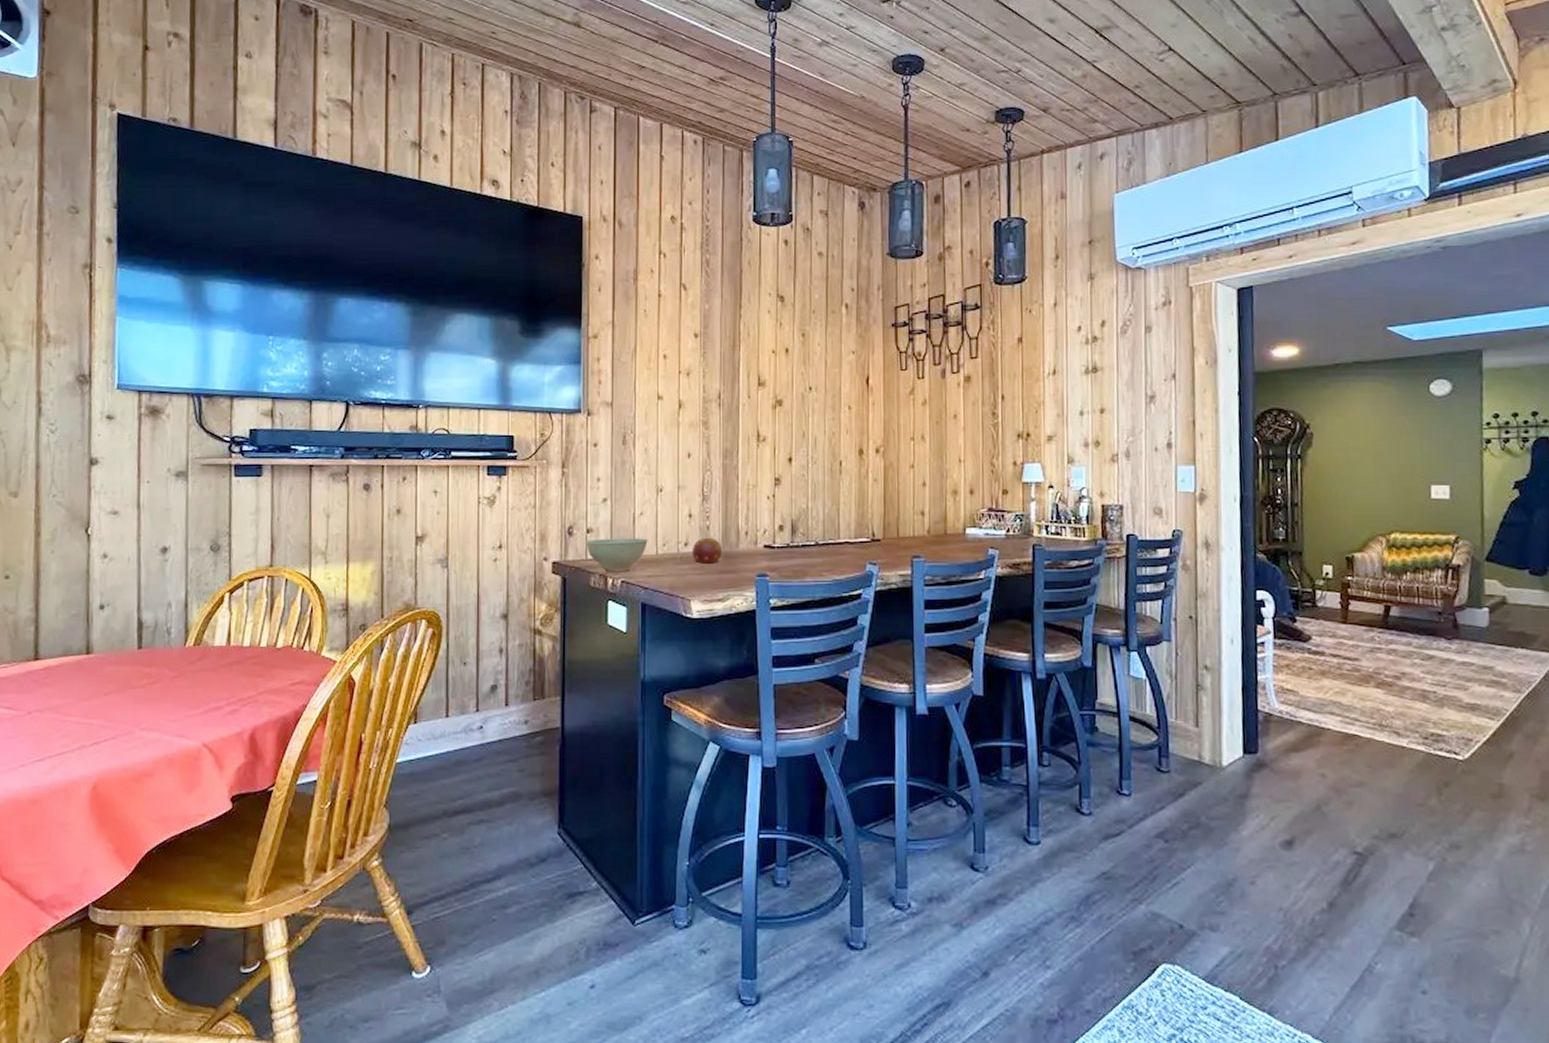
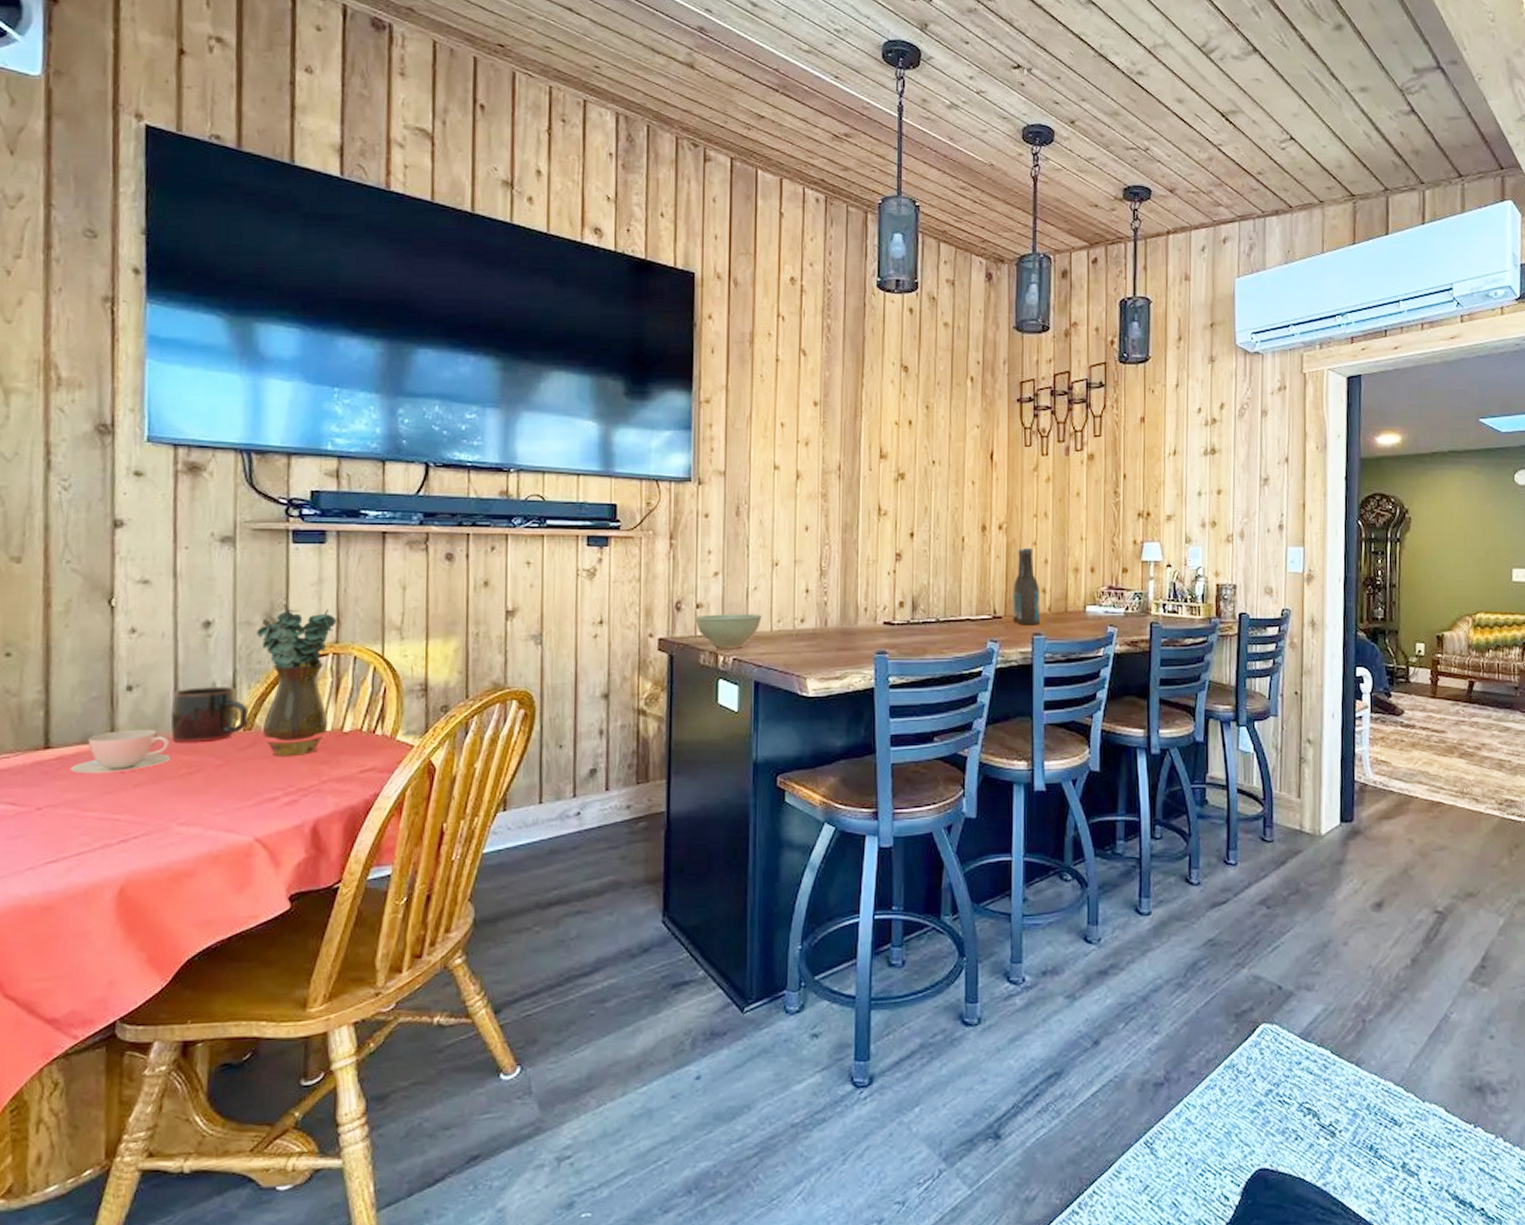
teacup: none [54,643,135,683] -> present [70,729,171,774]
mug: none [134,606,198,657] -> present [170,687,249,744]
vase: none [205,532,272,670] -> present [257,604,337,757]
fruit: present [692,537,723,565] -> none [808,614,841,642]
beer bottle: none [891,470,918,548] -> present [1013,547,1039,625]

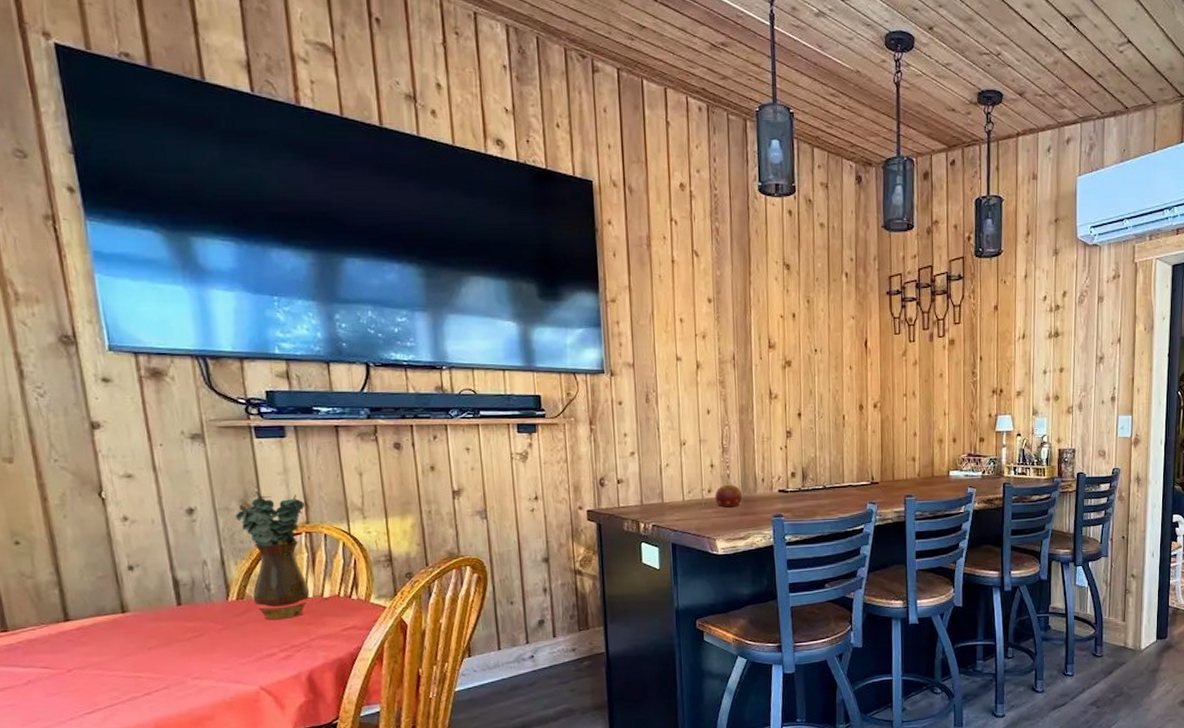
teacup: present [70,729,171,774] -> none [90,601,177,641]
mug: present [170,687,249,744] -> none [170,563,240,612]
bowl: present [695,614,762,650] -> none [617,487,675,518]
fruit: none [808,614,841,642] -> present [715,484,743,509]
beer bottle: present [1013,547,1039,625] -> none [887,422,910,489]

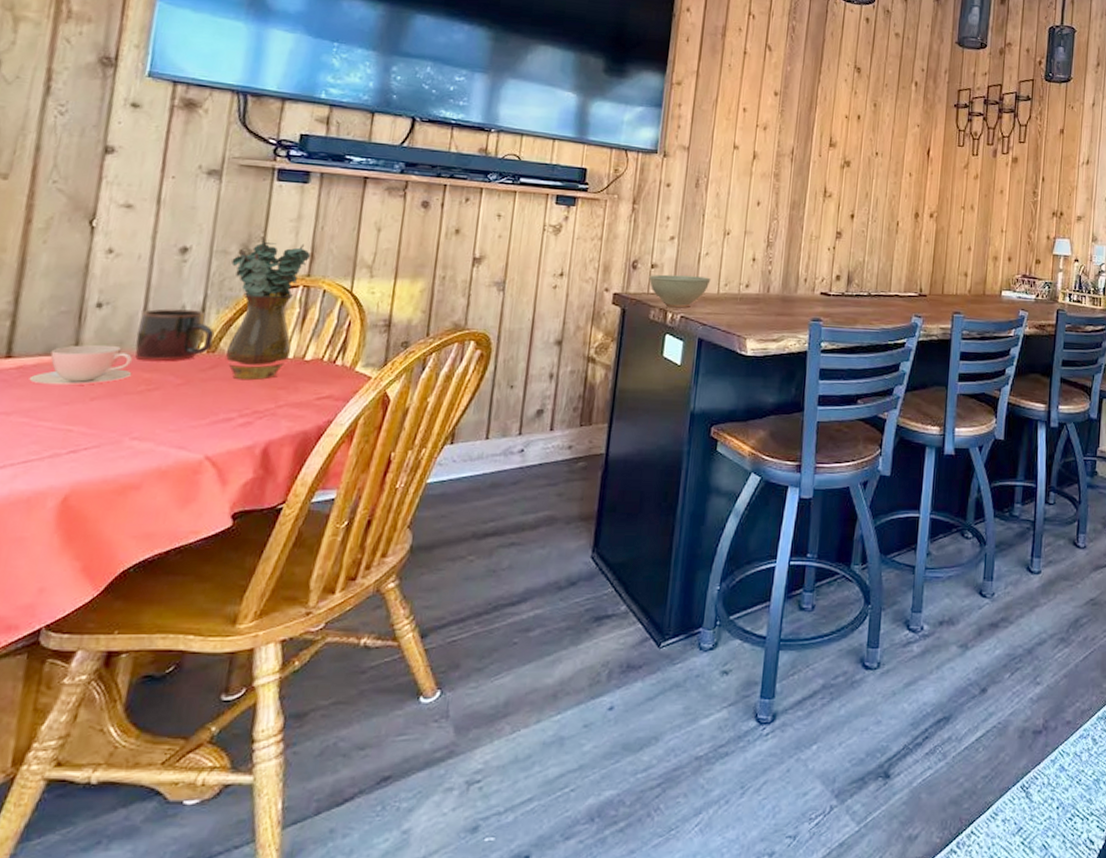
teacup: none [90,601,177,641] -> present [29,344,134,386]
mug: none [170,563,240,612] -> present [134,308,215,362]
bowl: none [617,487,675,518] -> present [649,274,711,309]
fruit: present [715,484,743,509] -> none [751,281,782,307]

